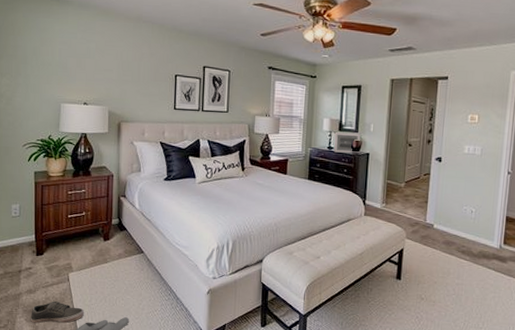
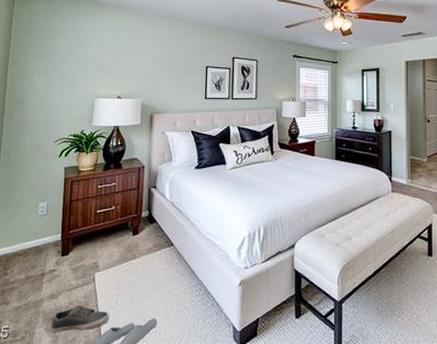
picture frame: present [334,132,361,154] -> none [358,113,383,132]

